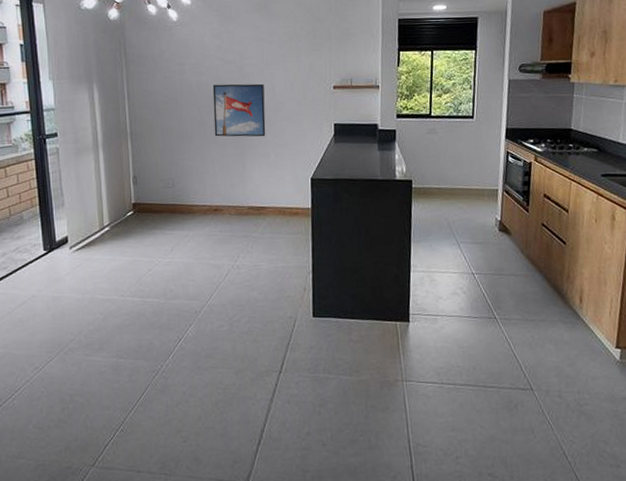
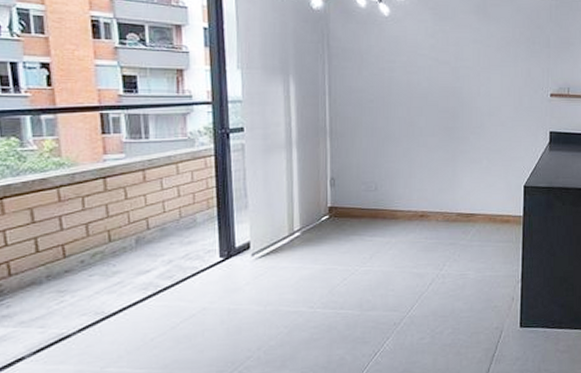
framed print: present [212,83,266,137] -> none [424,85,479,142]

